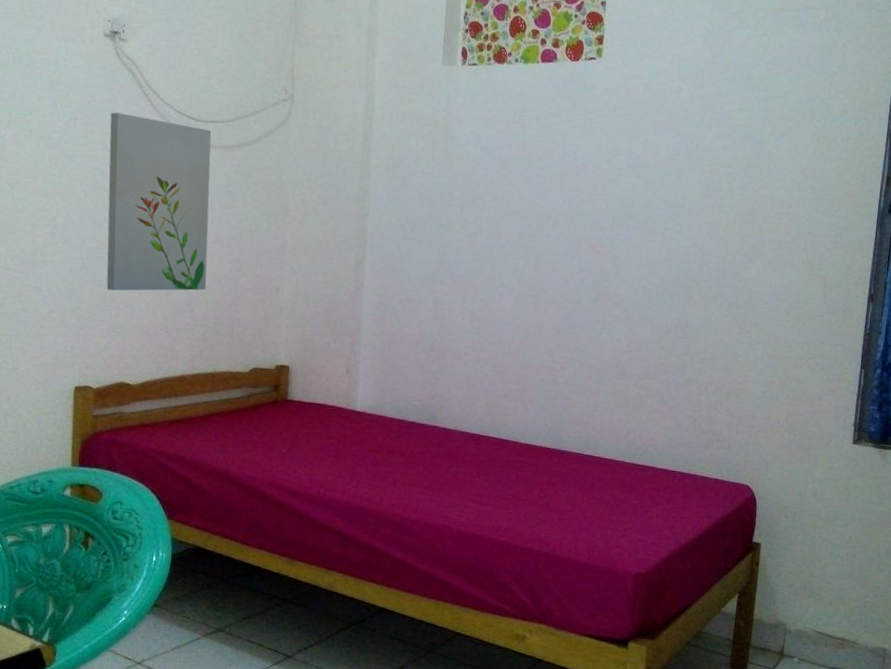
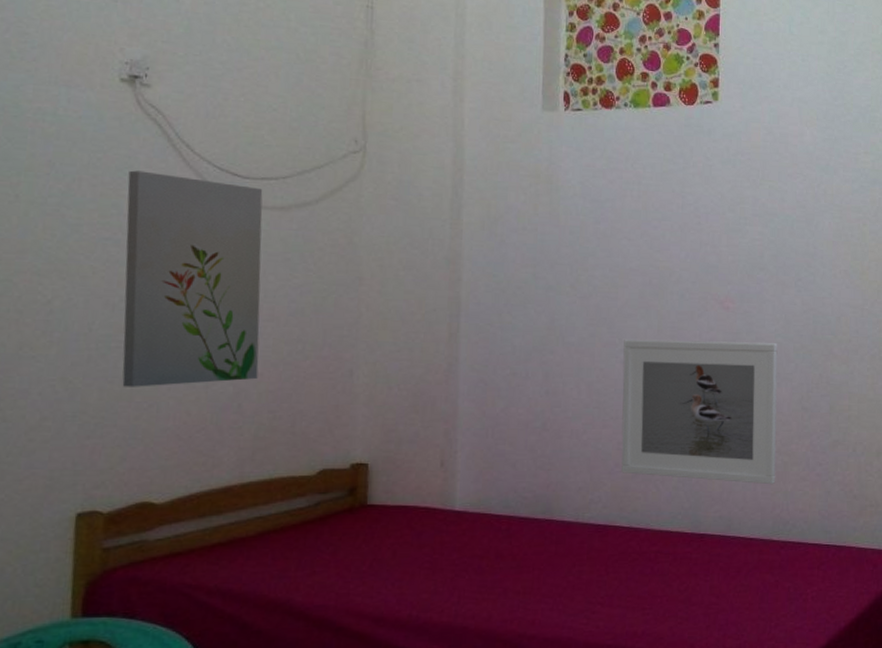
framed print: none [495,275,642,414] -> present [621,339,778,485]

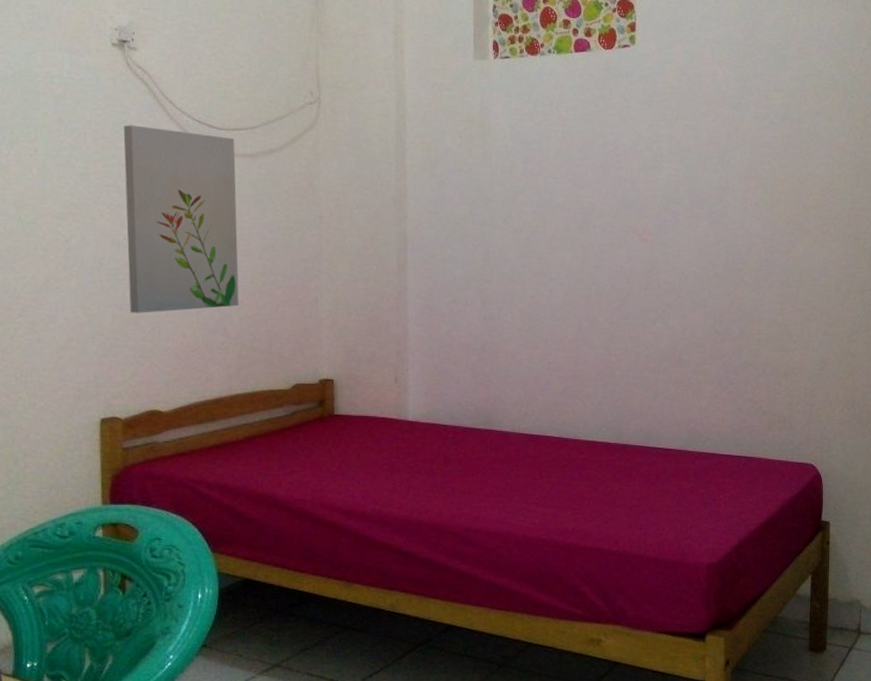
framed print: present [621,339,778,485] -> none [551,269,692,401]

